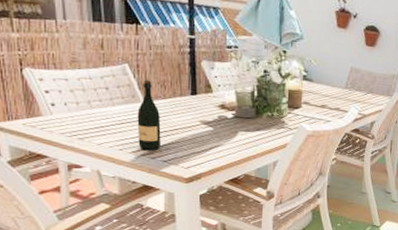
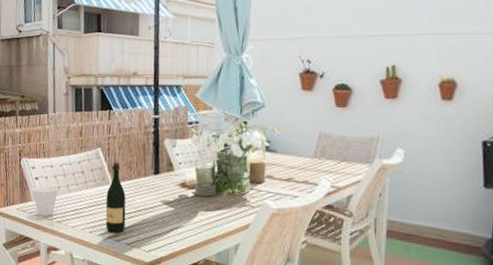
cup: none [41,100,77,133] -> present [32,185,58,216]

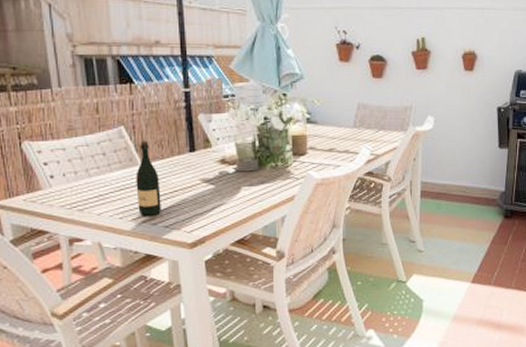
cup: present [32,185,58,216] -> none [40,171,75,206]

